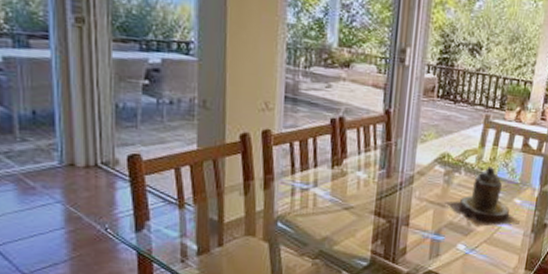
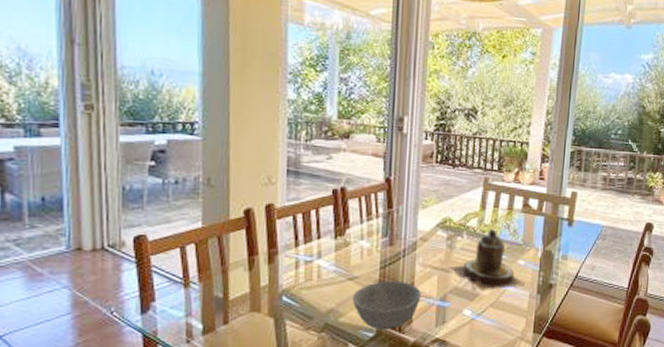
bowl: none [347,212,416,260] -> present [352,280,421,331]

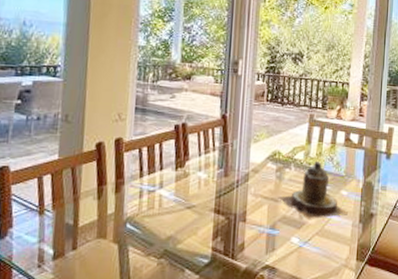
bowl: present [352,280,421,331] -> none [189,209,253,257]

